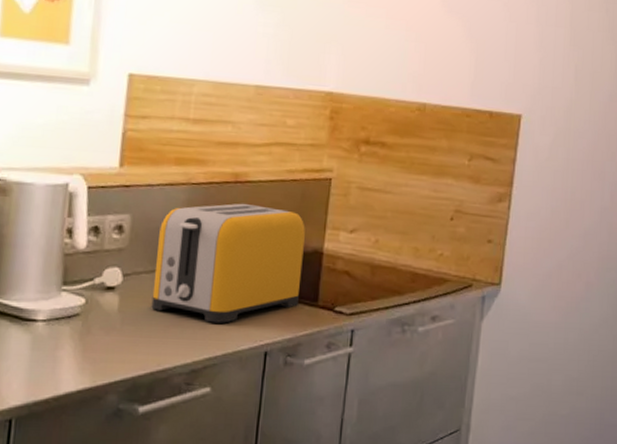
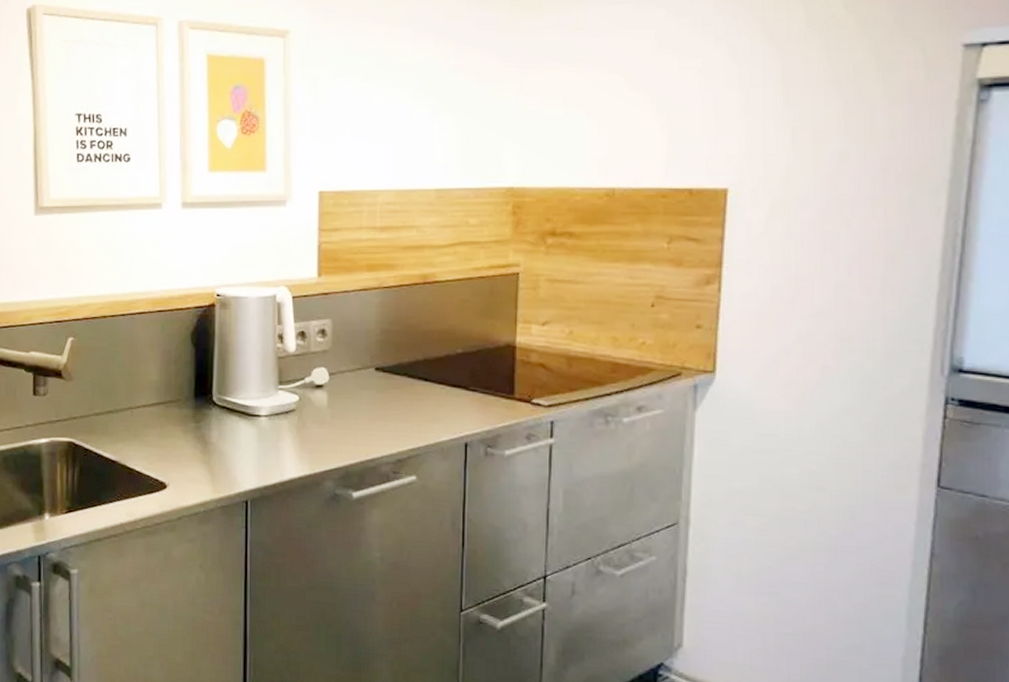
toaster: present [151,203,305,323] -> none [356,302,496,416]

